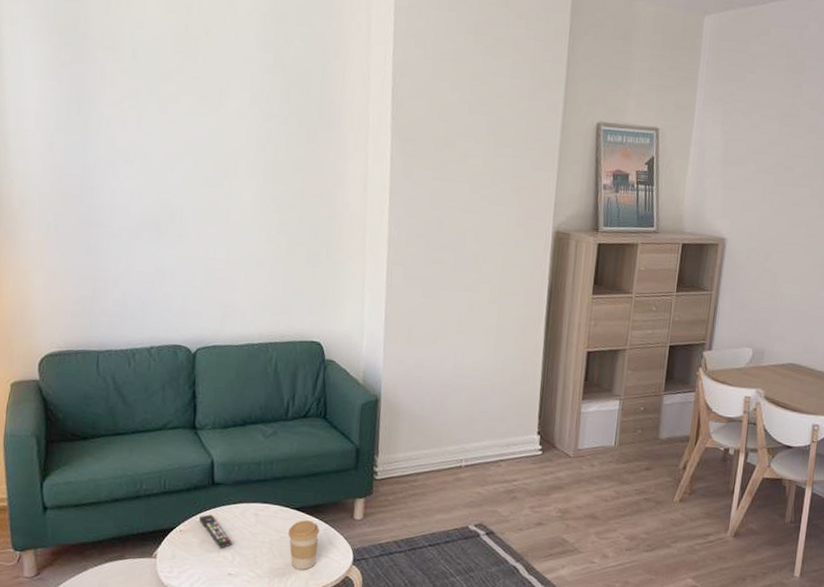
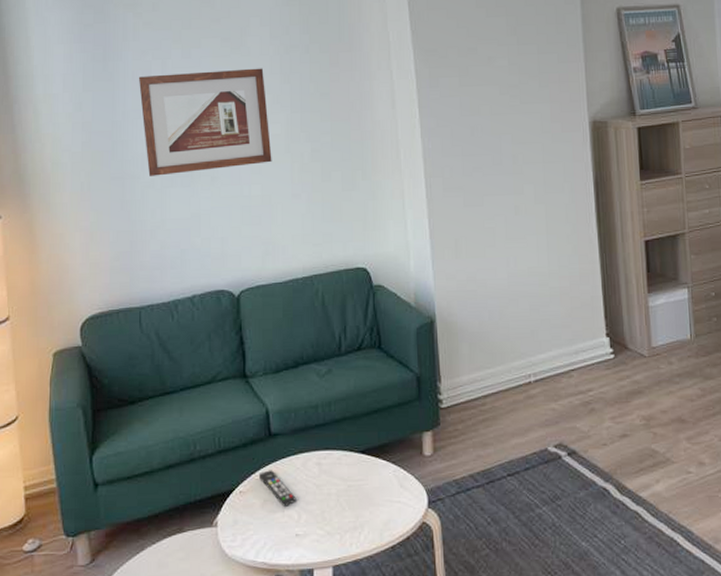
picture frame: none [112,124,240,229] -> present [138,68,272,176]
coffee cup: present [288,520,320,570] -> none [355,463,389,520]

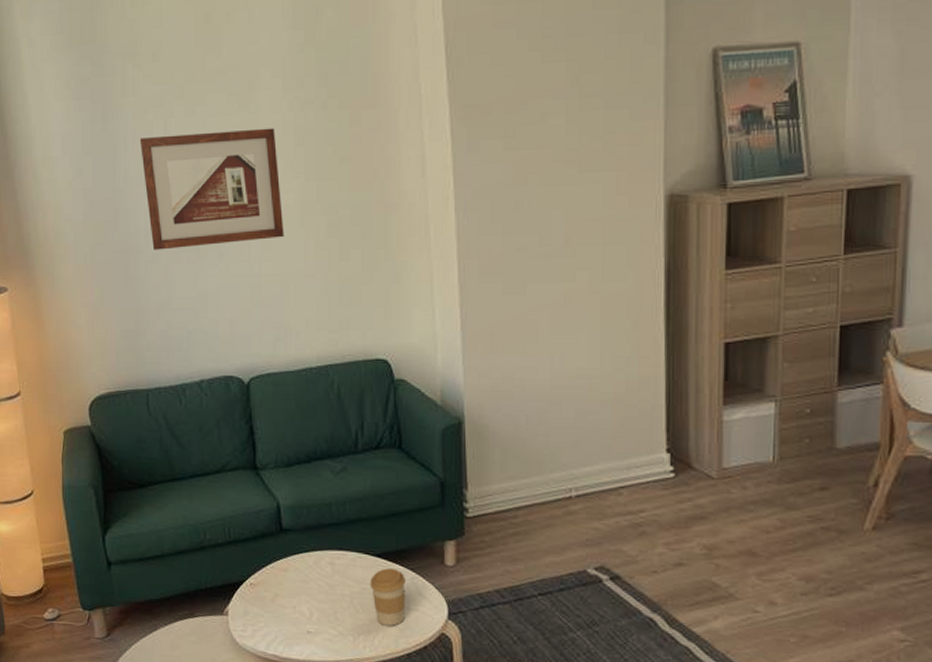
remote control: present [258,470,296,507] -> none [269,565,308,603]
coffee cup: none [355,463,389,520] -> present [370,568,406,626]

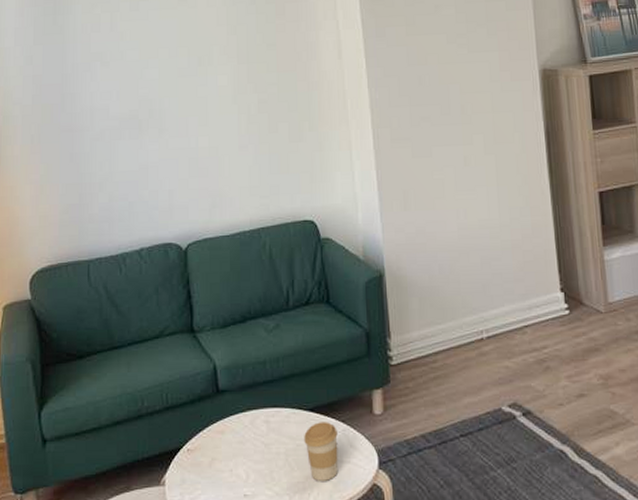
picture frame: present [139,128,284,250] -> none [87,19,219,129]

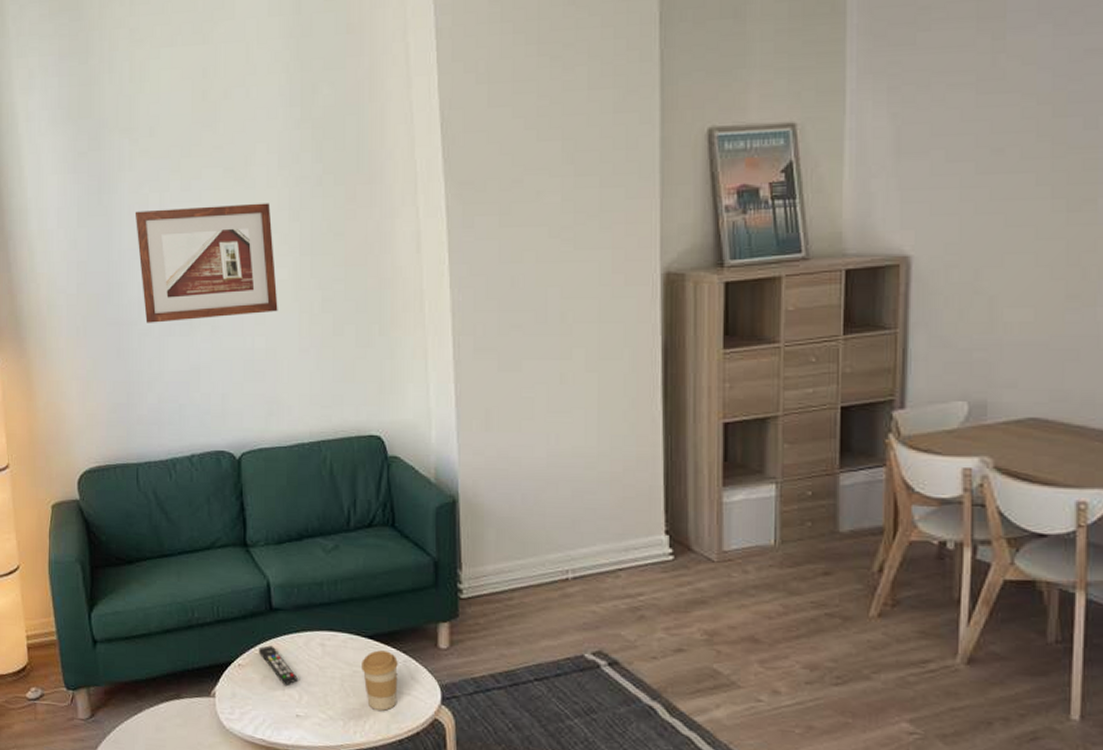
picture frame: none [87,19,219,129] -> present [134,203,278,323]
remote control: none [206,427,245,466] -> present [258,645,298,685]

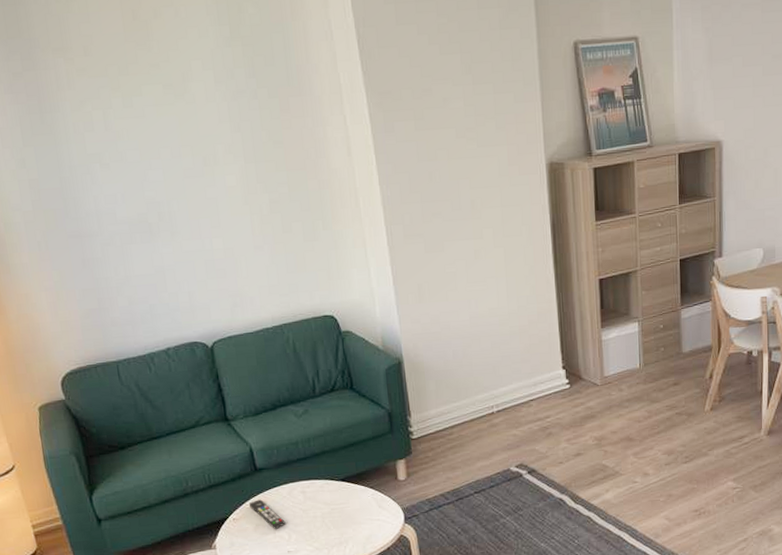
picture frame: present [134,203,278,323] -> none [80,116,231,233]
coffee cup: present [361,650,398,711] -> none [337,489,369,536]

